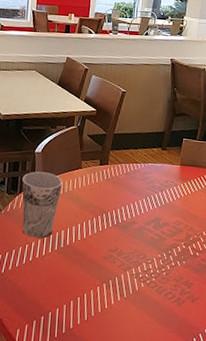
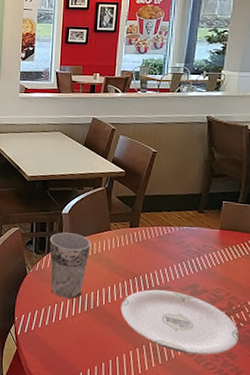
plate: none [89,225,196,286] -> present [120,289,240,355]

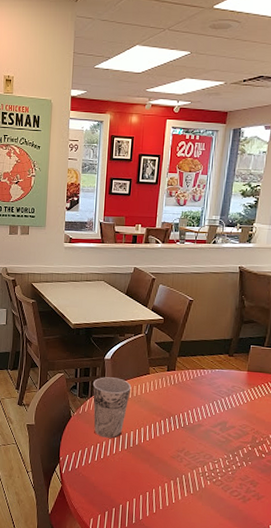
plate: present [120,289,240,355] -> none [157,427,262,484]

